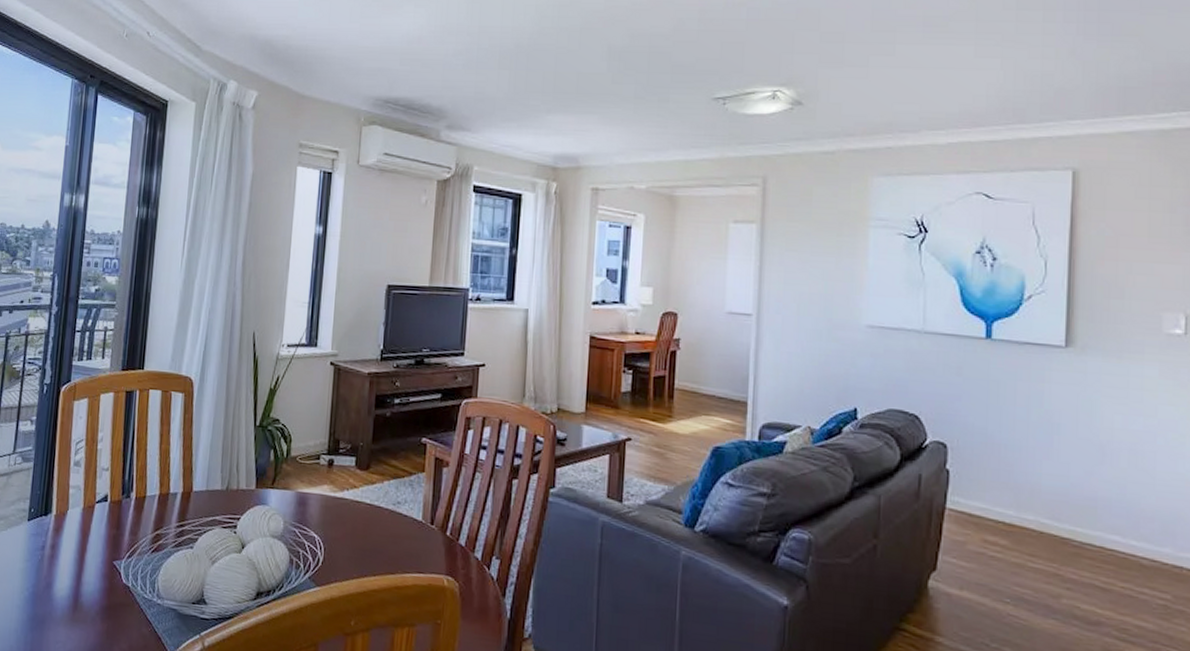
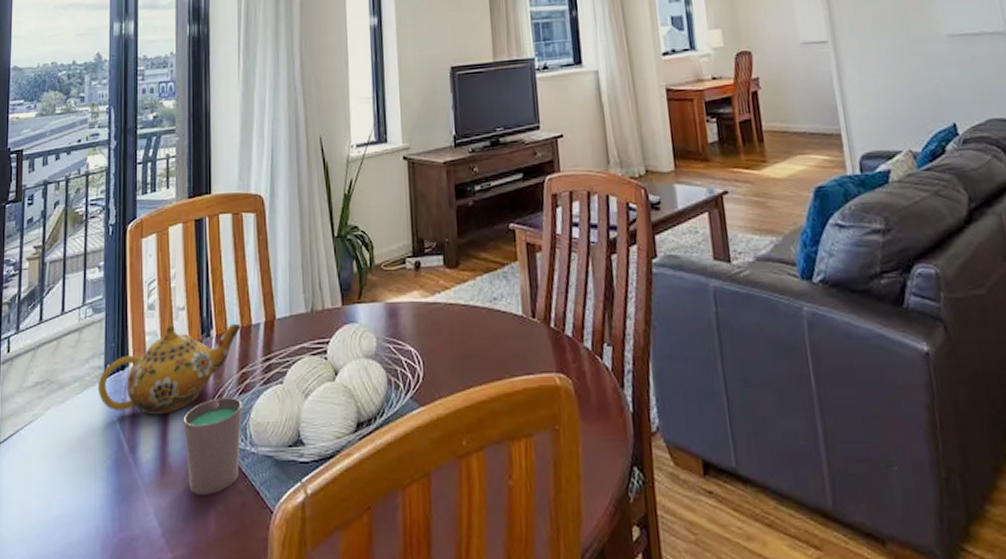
teapot: none [21,482,160,560] -> present [98,323,241,415]
cup: none [97,552,153,634] -> present [183,396,242,495]

